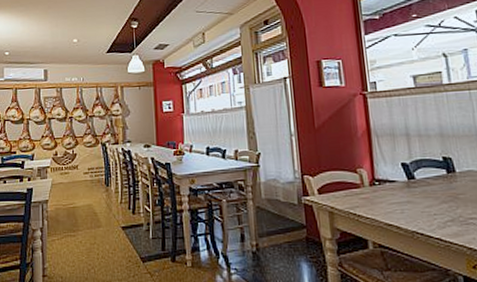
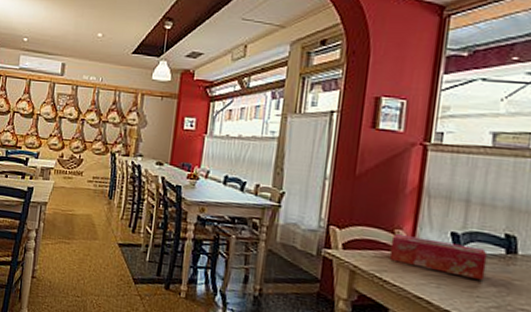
tissue box: none [355,172,436,200] -> present [389,234,488,280]

